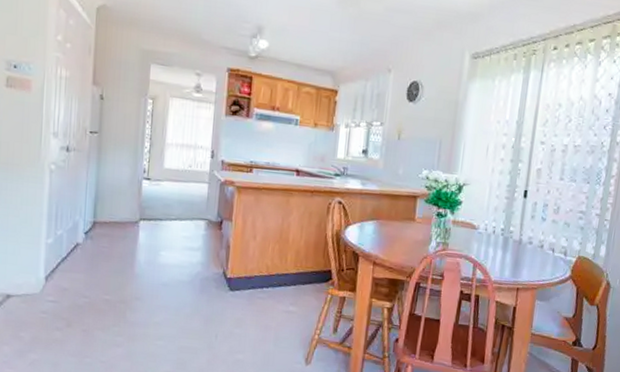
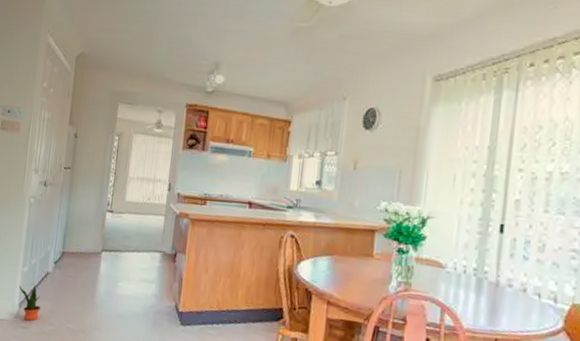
potted plant: none [44,258,72,295] -> present [19,286,41,322]

